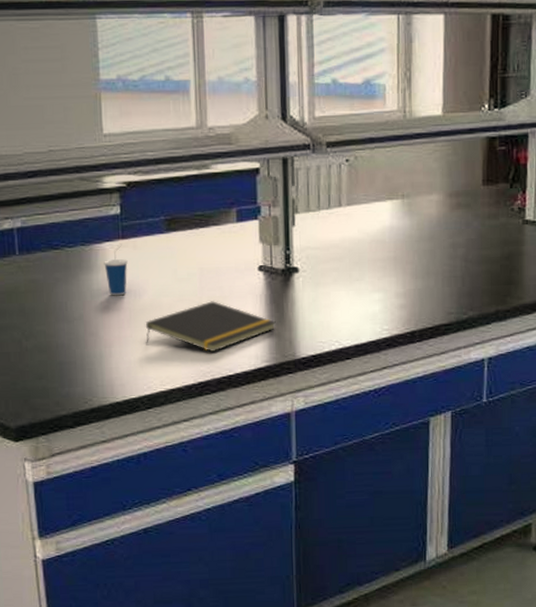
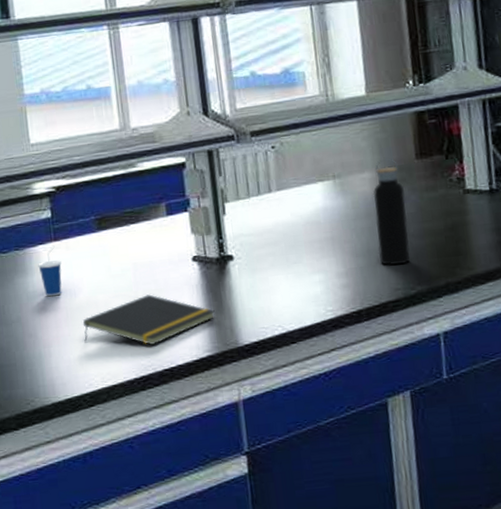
water bottle: none [437,183,468,289] -> present [373,159,411,265]

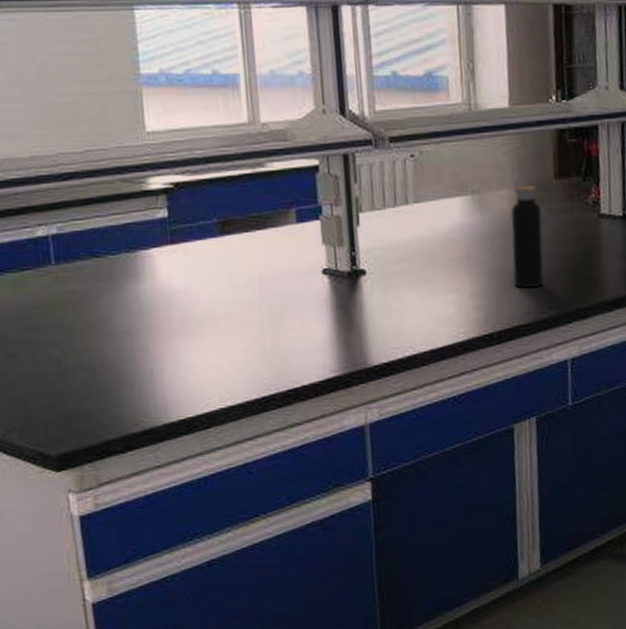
cup: present [38,245,62,297] -> none [151,249,179,306]
notepad: present [82,294,215,345] -> none [200,308,344,363]

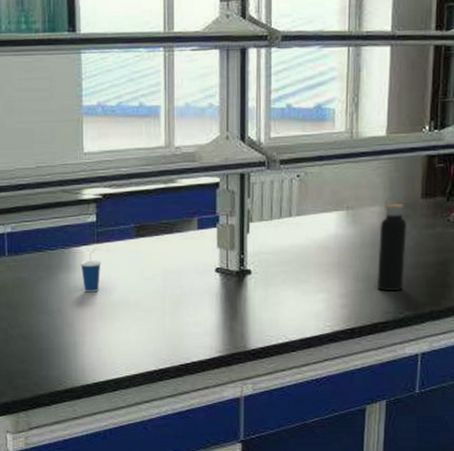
cup: none [151,249,179,306] -> present [80,247,101,293]

